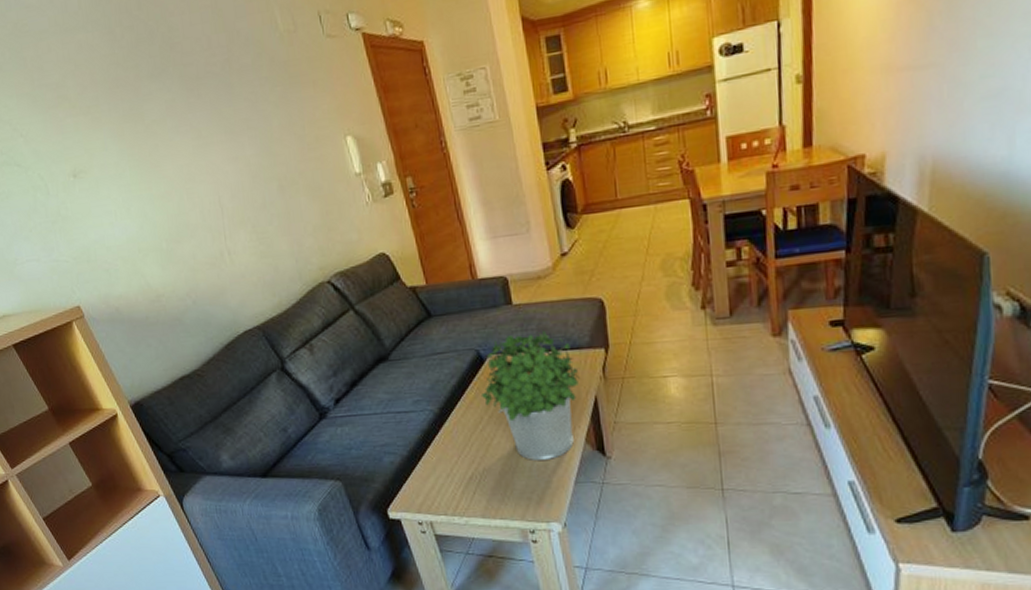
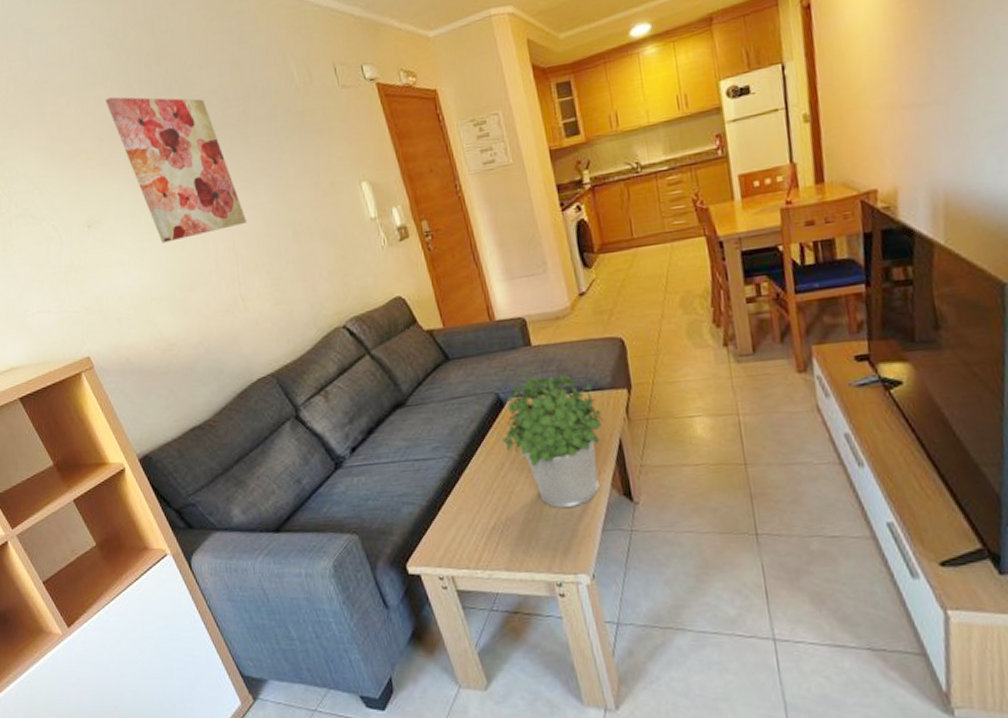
wall art: none [86,42,232,195] -> present [105,96,247,243]

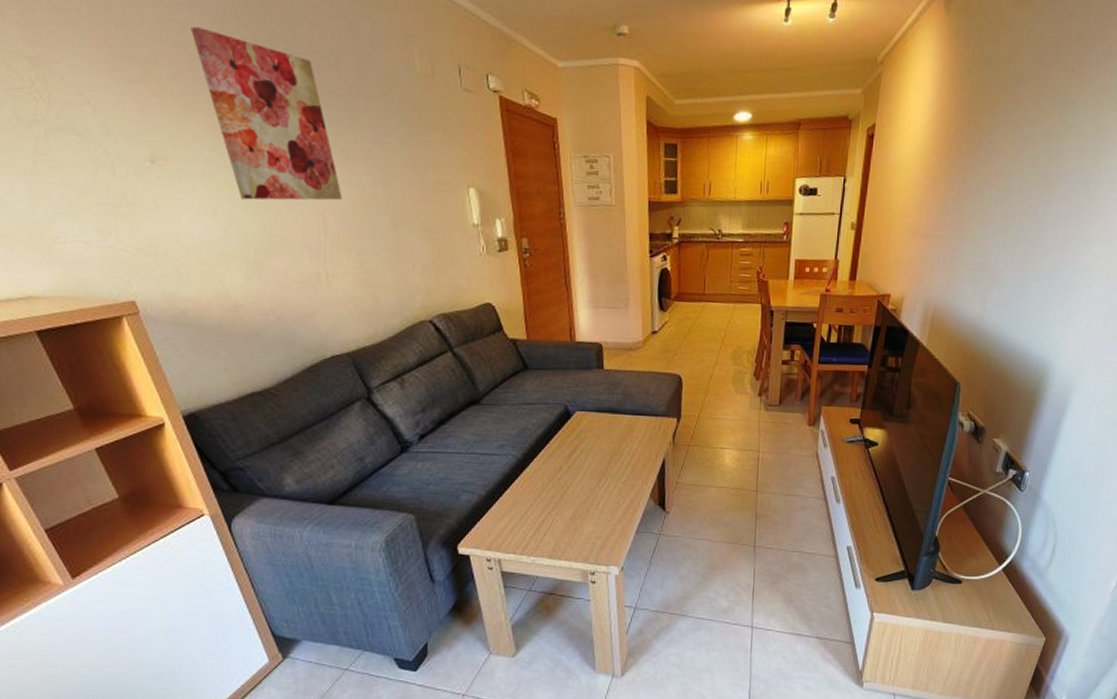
potted plant: present [501,372,603,509] -> none [563,396,653,511]

